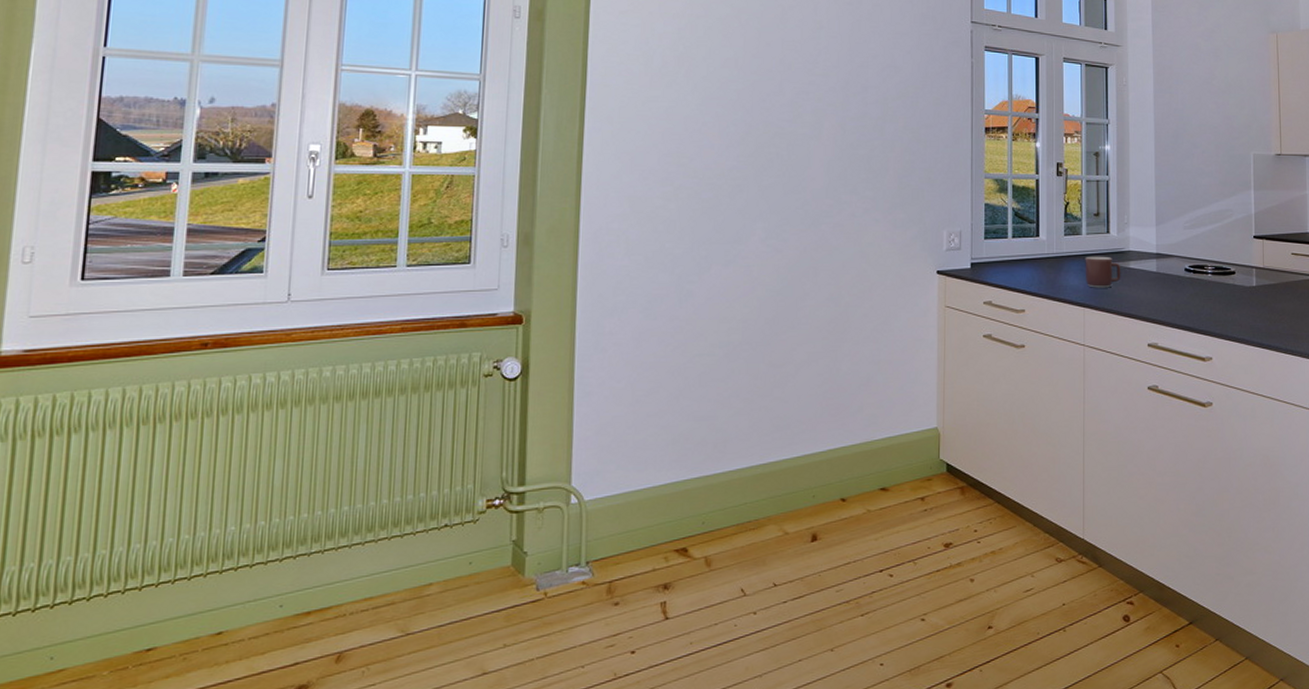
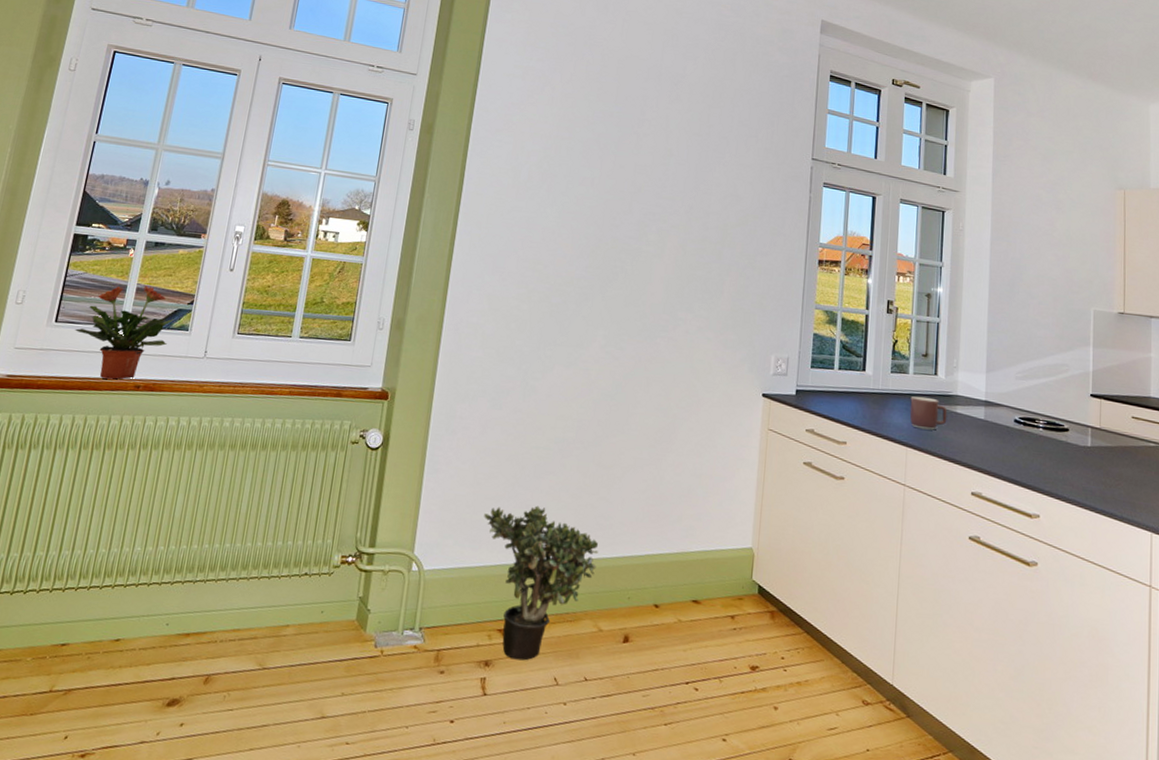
potted plant: none [109,225,243,341] -> present [74,285,174,380]
potted plant: none [647,416,777,578] -> present [484,505,598,661]

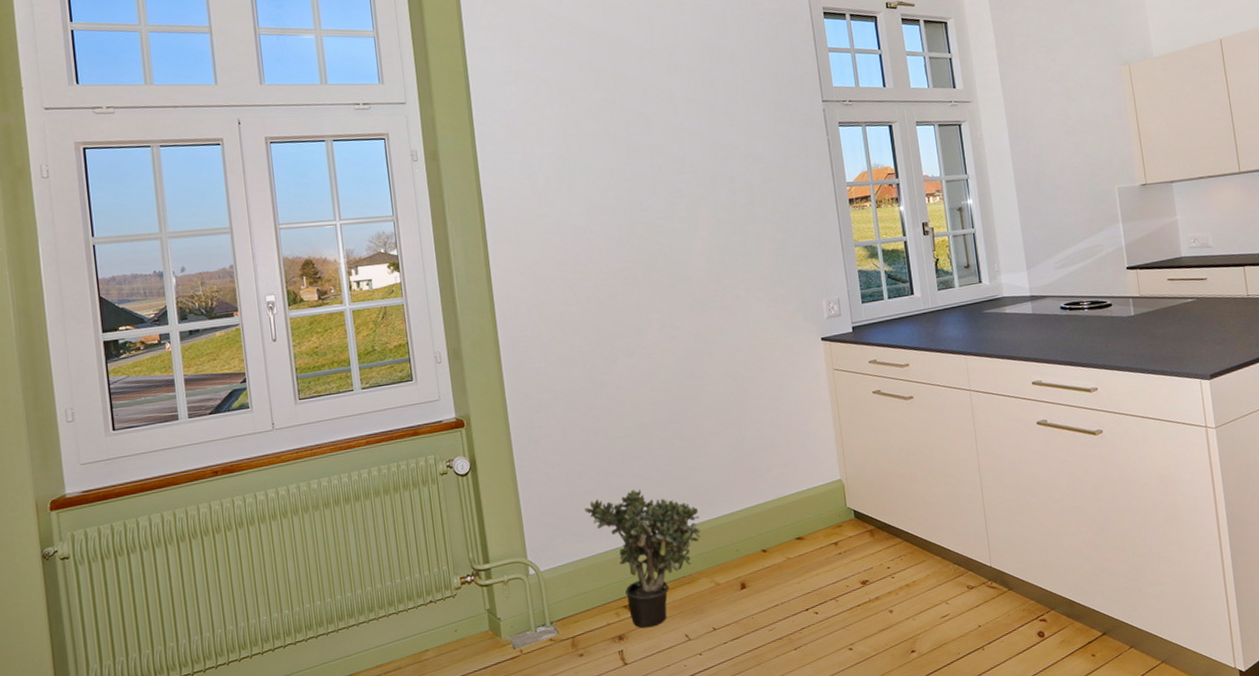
potted plant: present [74,285,174,380] -> none [134,374,232,473]
mug: present [909,395,947,430] -> none [960,305,998,336]

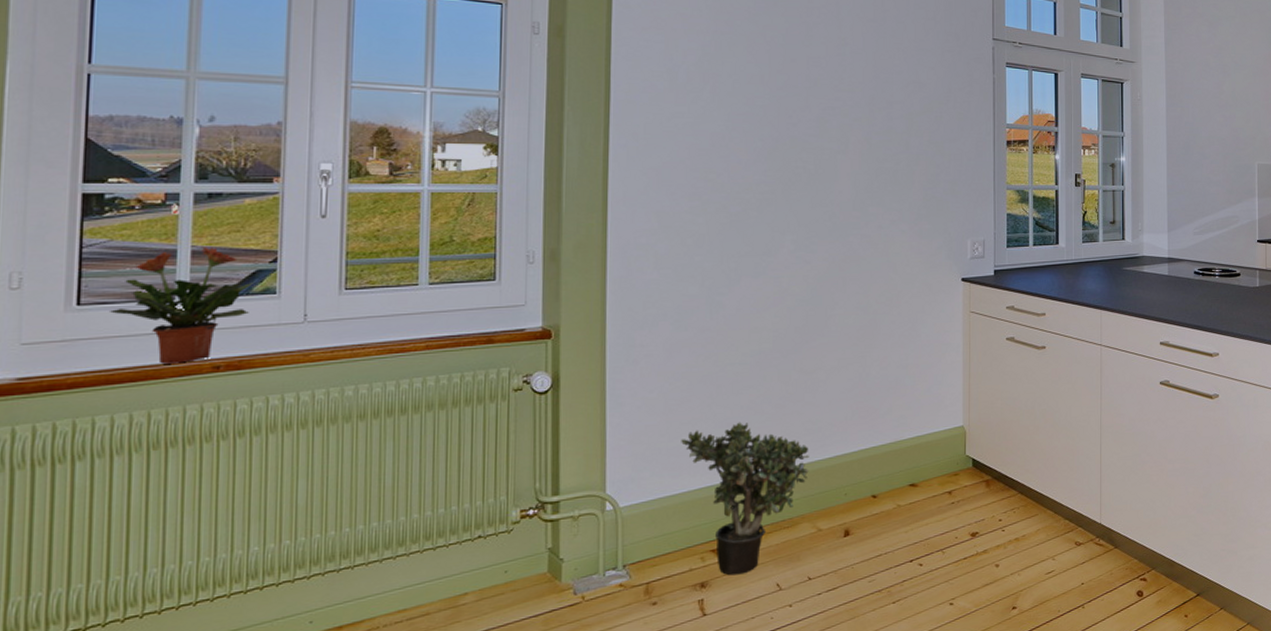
potted plant: none [134,374,232,473] -> present [108,247,253,365]

